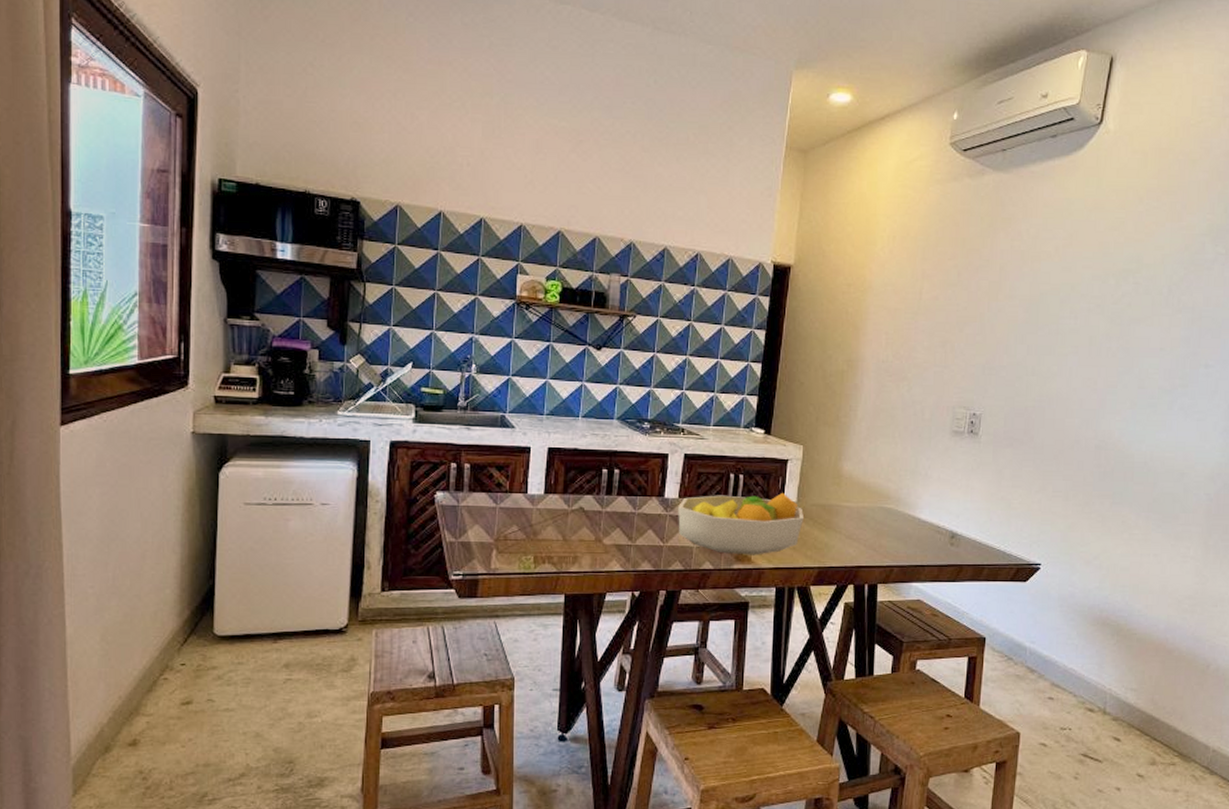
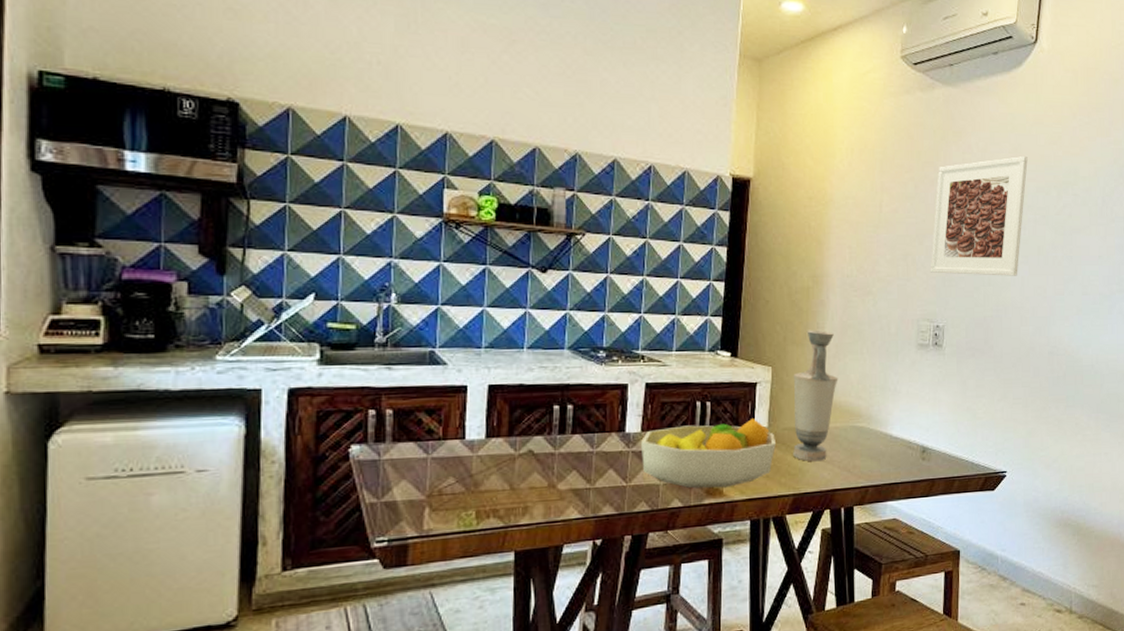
vase: none [820,412,869,538] -> present [793,329,839,462]
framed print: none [969,242,1084,367] -> present [930,155,1028,276]

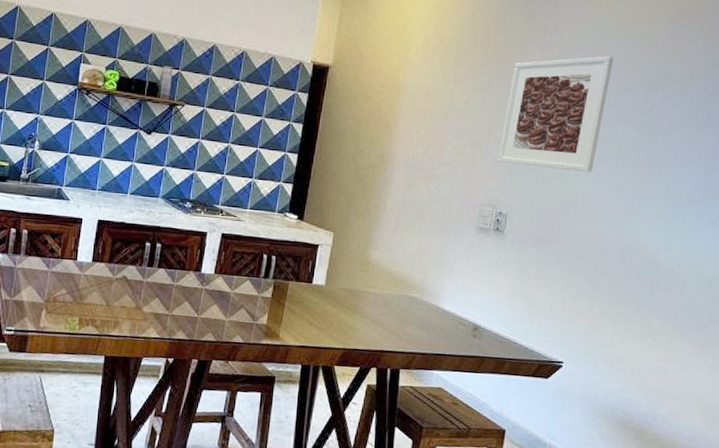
fruit bowl: present [641,417,776,488] -> none [212,273,331,333]
vase: present [793,329,839,462] -> none [346,203,396,323]

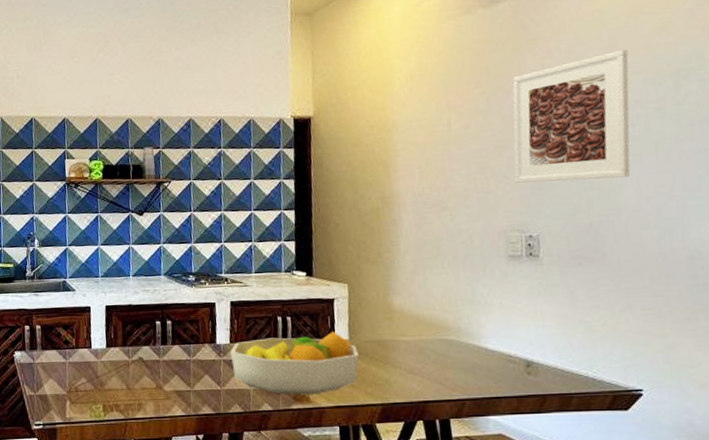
fruit bowl: none [212,273,331,333] -> present [230,331,359,395]

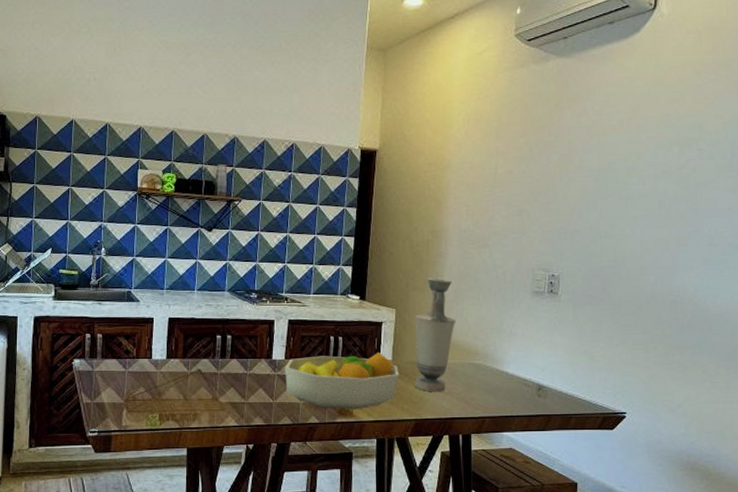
vase: none [370,247,420,373] -> present [414,277,456,392]
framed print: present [512,49,630,183] -> none [545,115,647,229]

